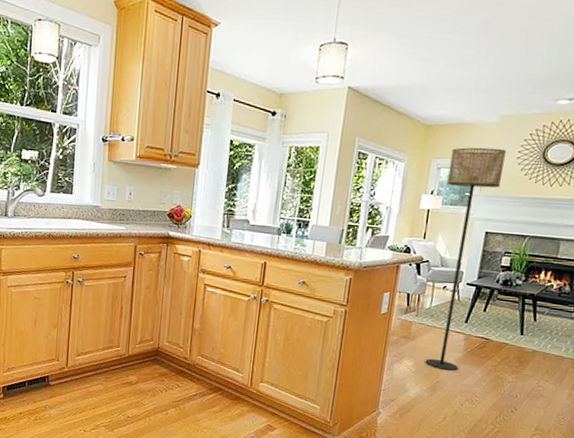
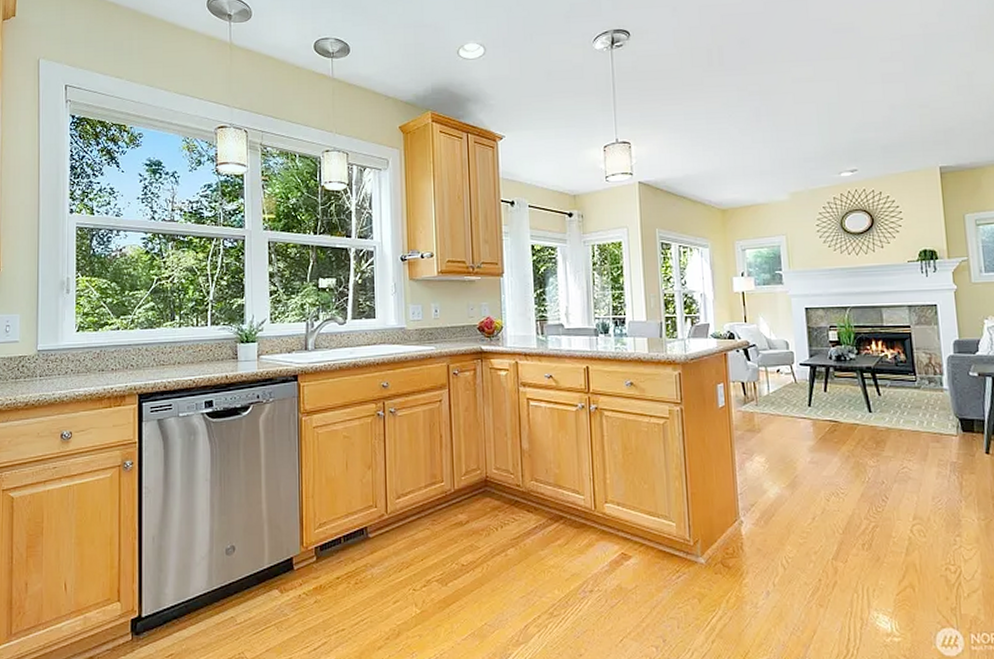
floor lamp: present [425,147,506,371] -> none [752,224,814,462]

